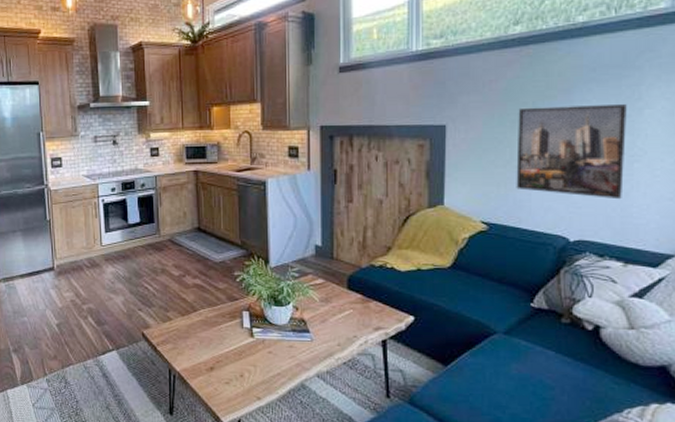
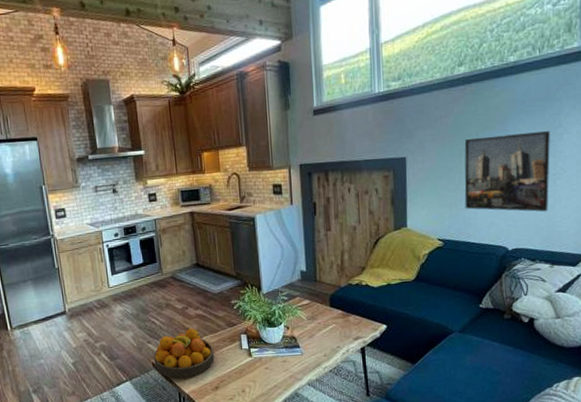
fruit bowl: none [144,296,211,354] -> present [154,326,215,379]

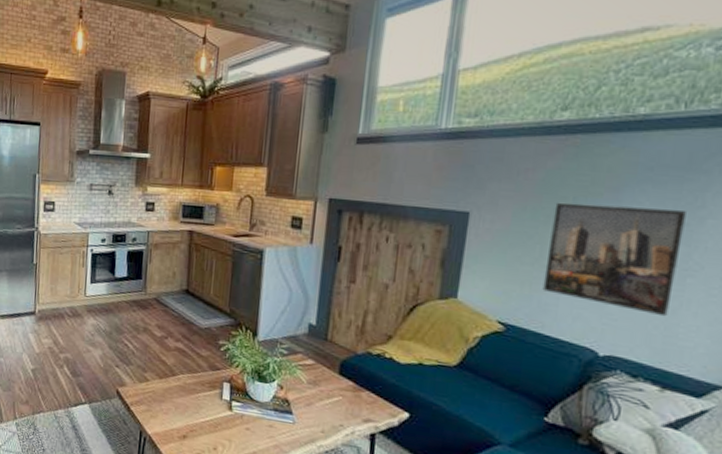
fruit bowl: present [154,326,215,379] -> none [119,358,189,418]

